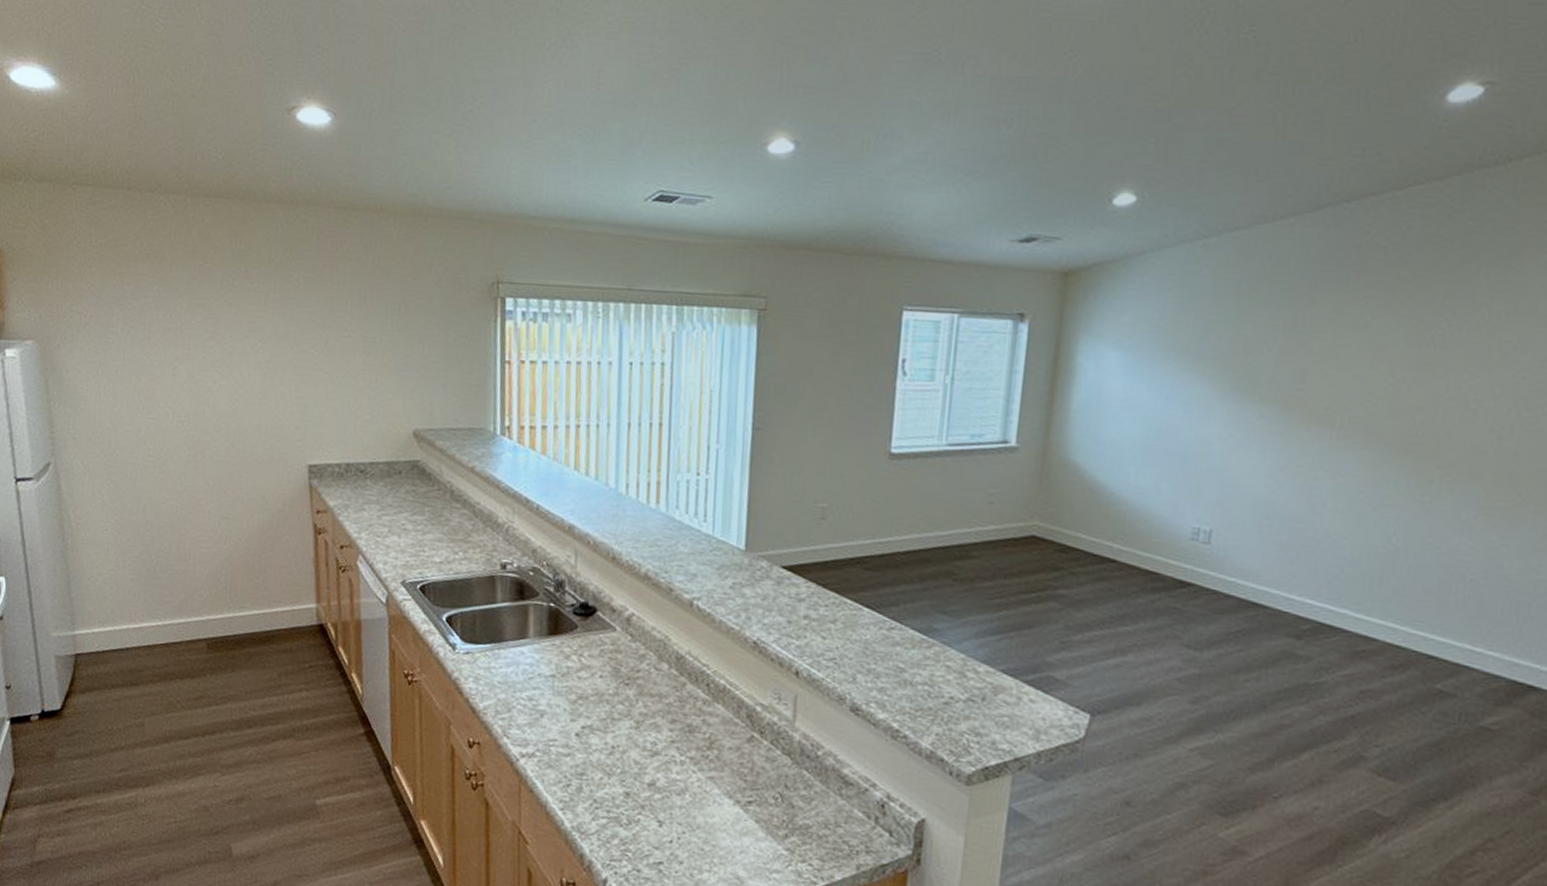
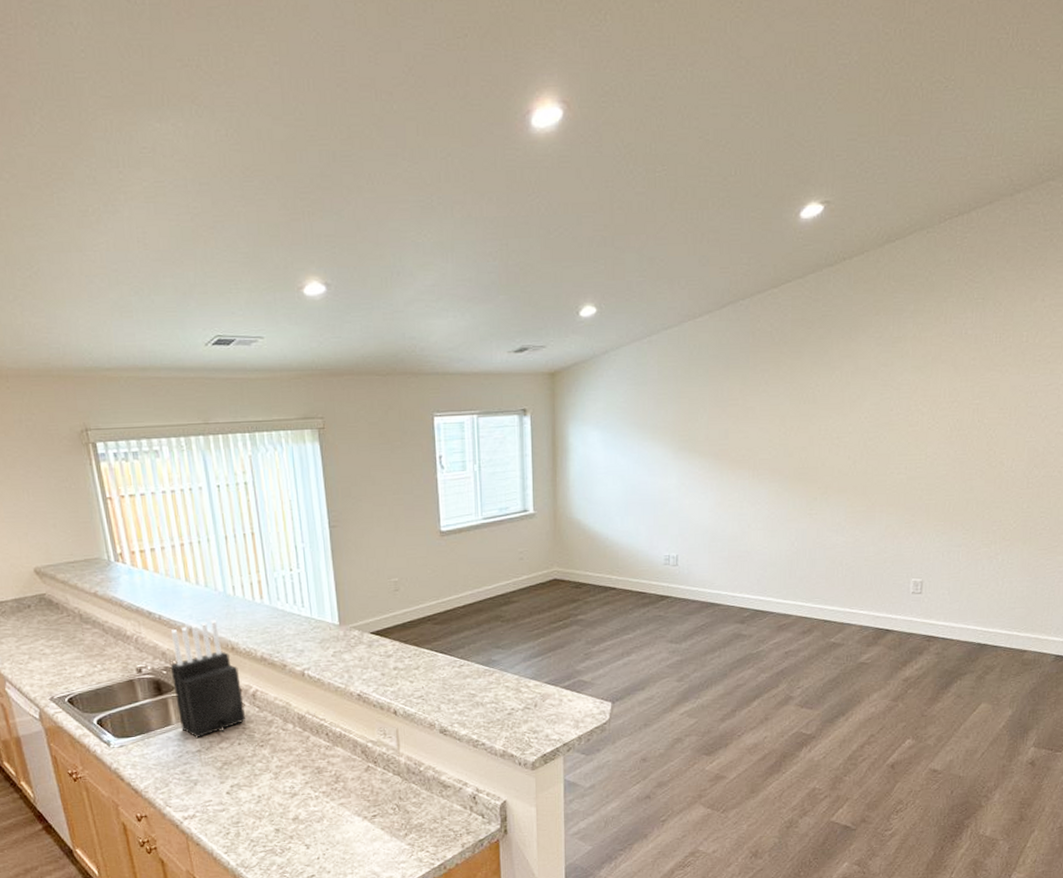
knife block: none [538,520,617,661] -> present [170,620,246,739]

